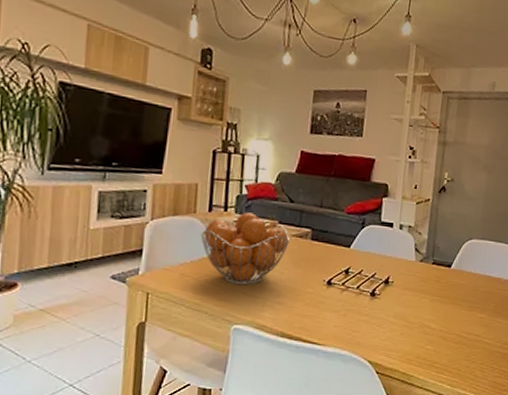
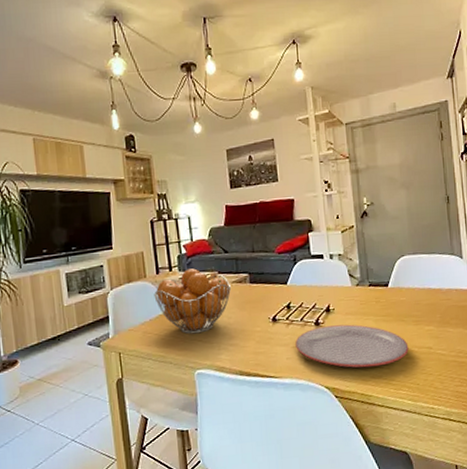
plate: none [346,298,459,347] -> present [295,324,409,368]

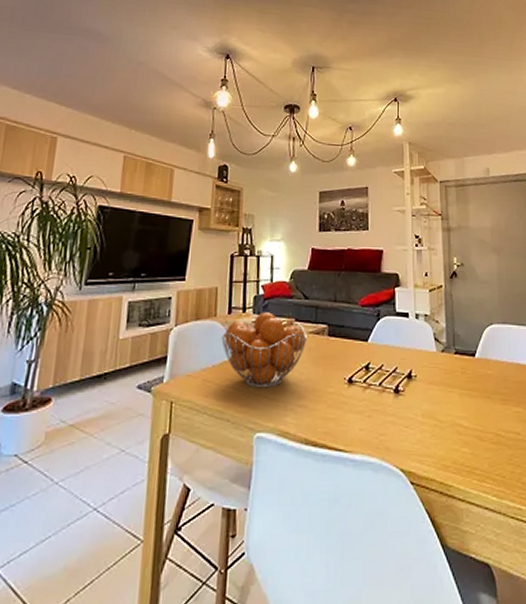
plate: present [295,324,409,368] -> none [371,395,495,450]

